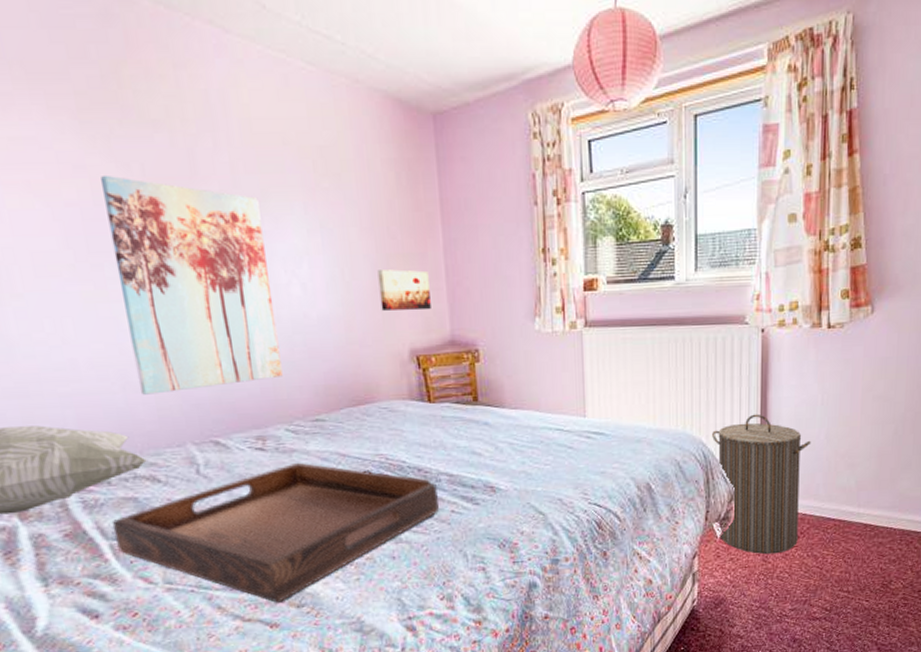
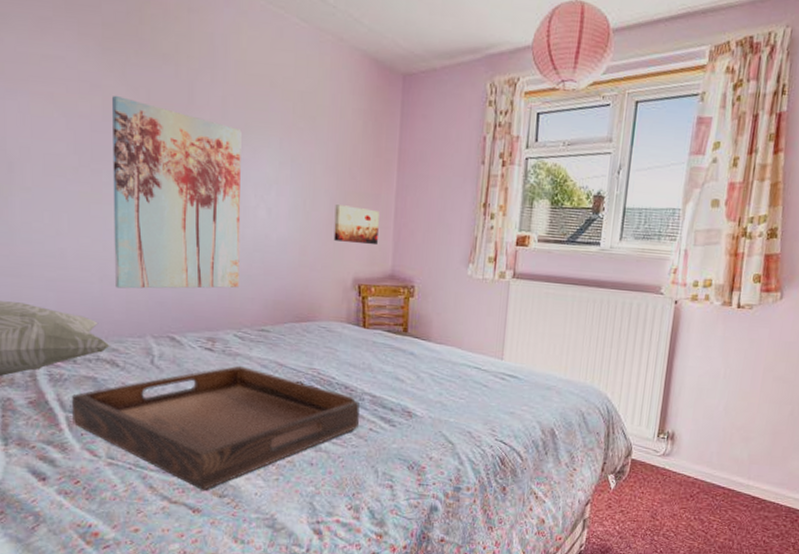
laundry hamper: present [712,414,811,555] -> none [613,378,710,513]

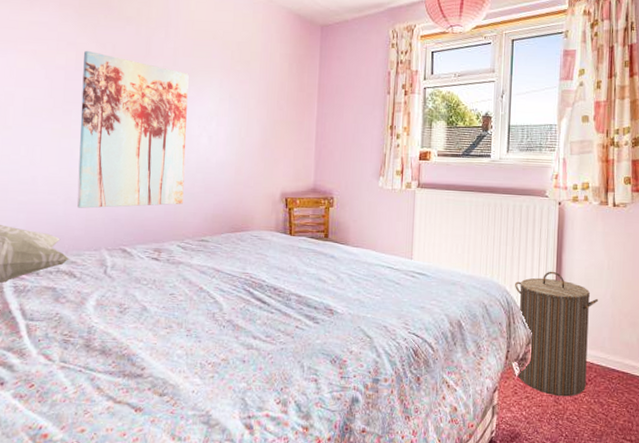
serving tray: present [71,365,360,490] -> none [31,272,287,390]
wall art: present [333,204,379,246] -> none [264,131,303,164]
laundry hamper: none [613,378,710,513] -> present [515,271,599,397]

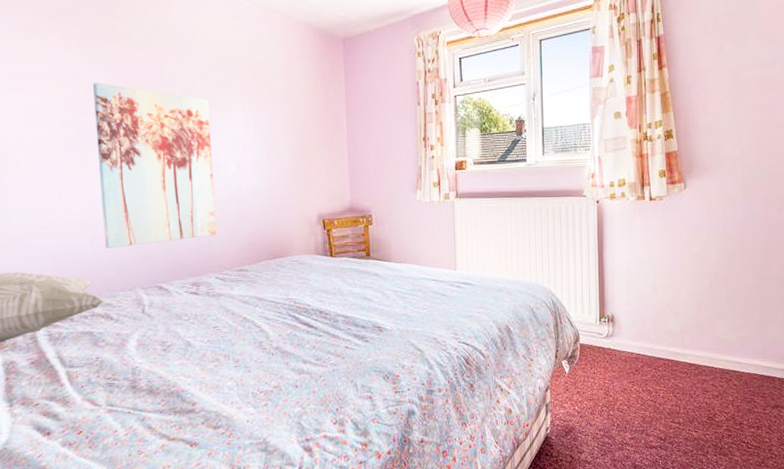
laundry hamper: present [515,271,599,397] -> none [559,269,641,389]

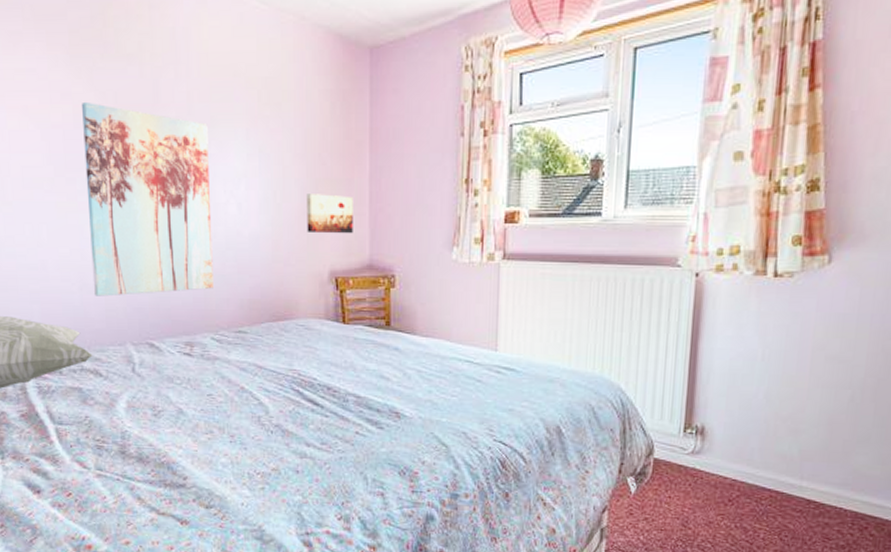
wall art: none [296,153,336,184] -> present [306,194,353,234]

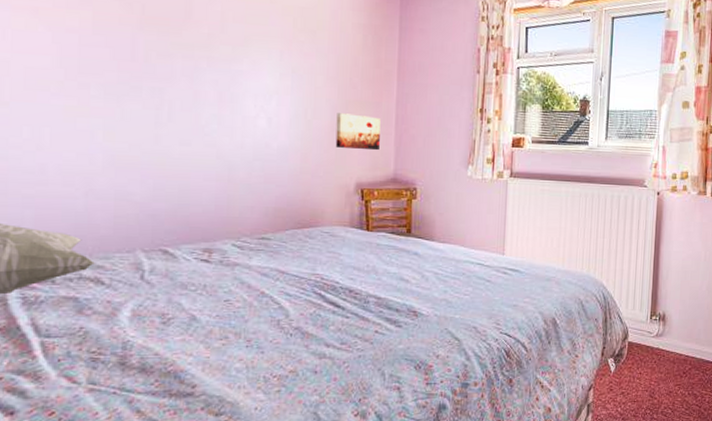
wall art: present [82,101,214,297] -> none [101,10,241,203]

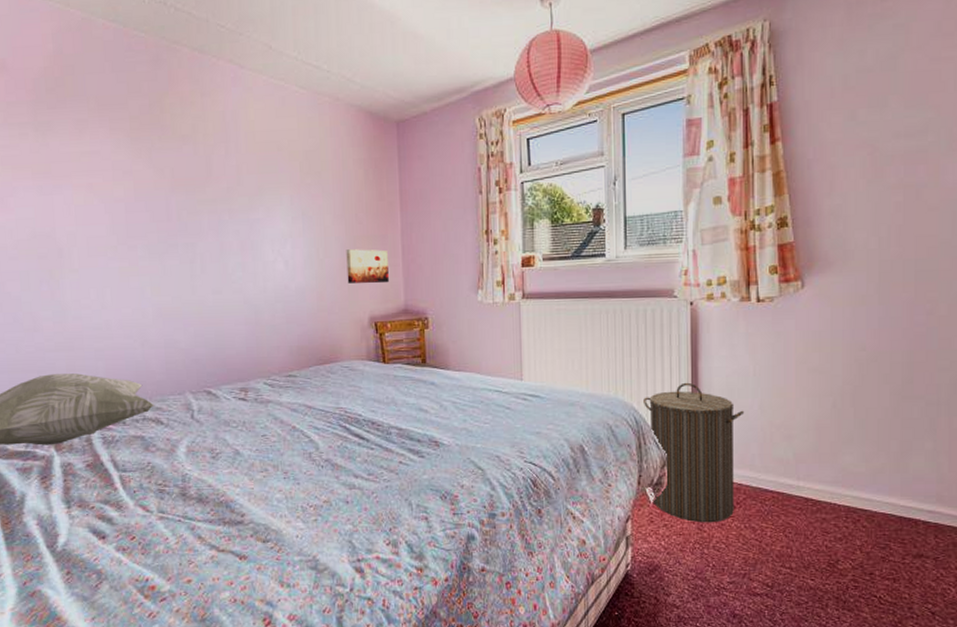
laundry hamper: none [612,264,695,391] -> present [644,382,745,523]

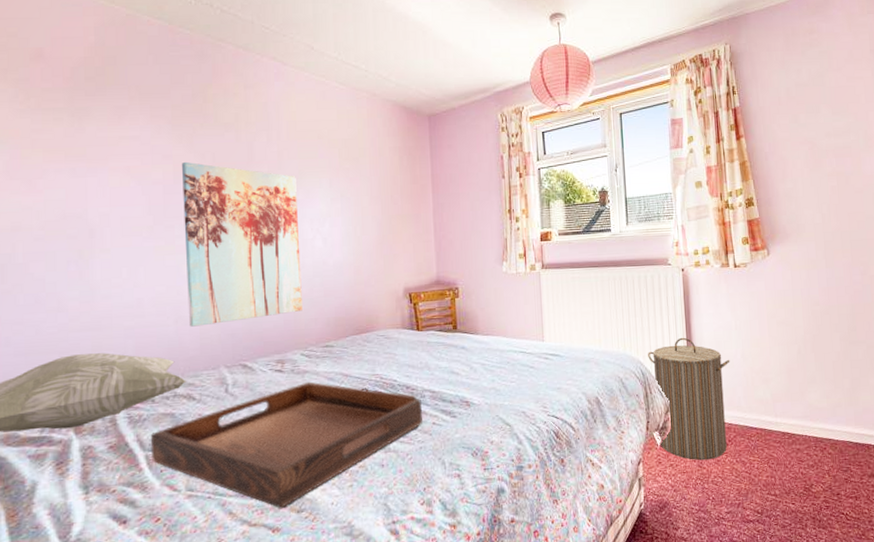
serving tray: none [123,412,388,536] -> present [150,381,422,508]
wall art: none [142,177,265,351] -> present [182,161,303,327]
wall art: present [346,249,389,284] -> none [382,227,422,258]

